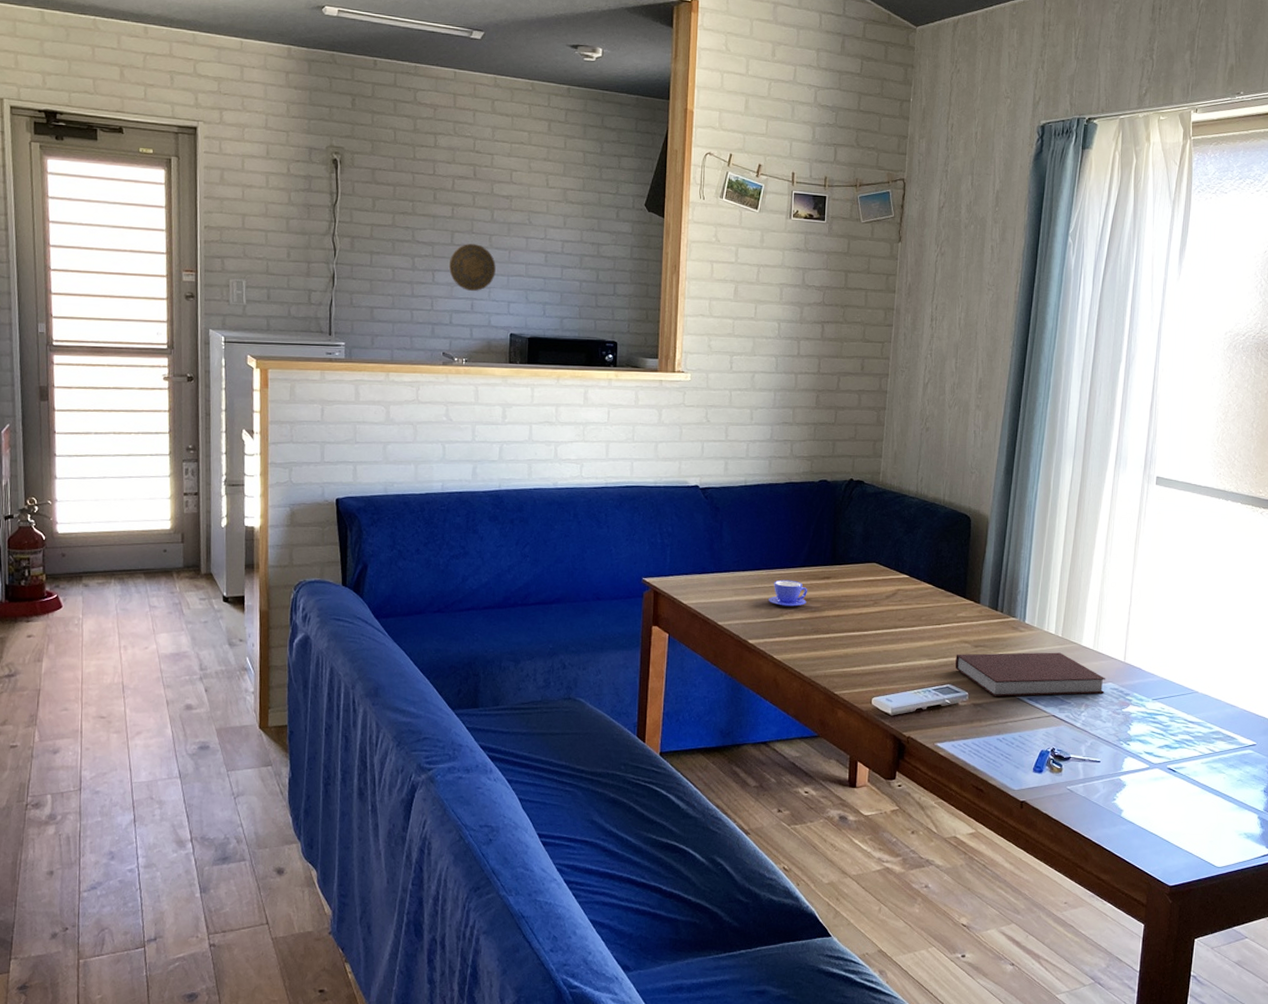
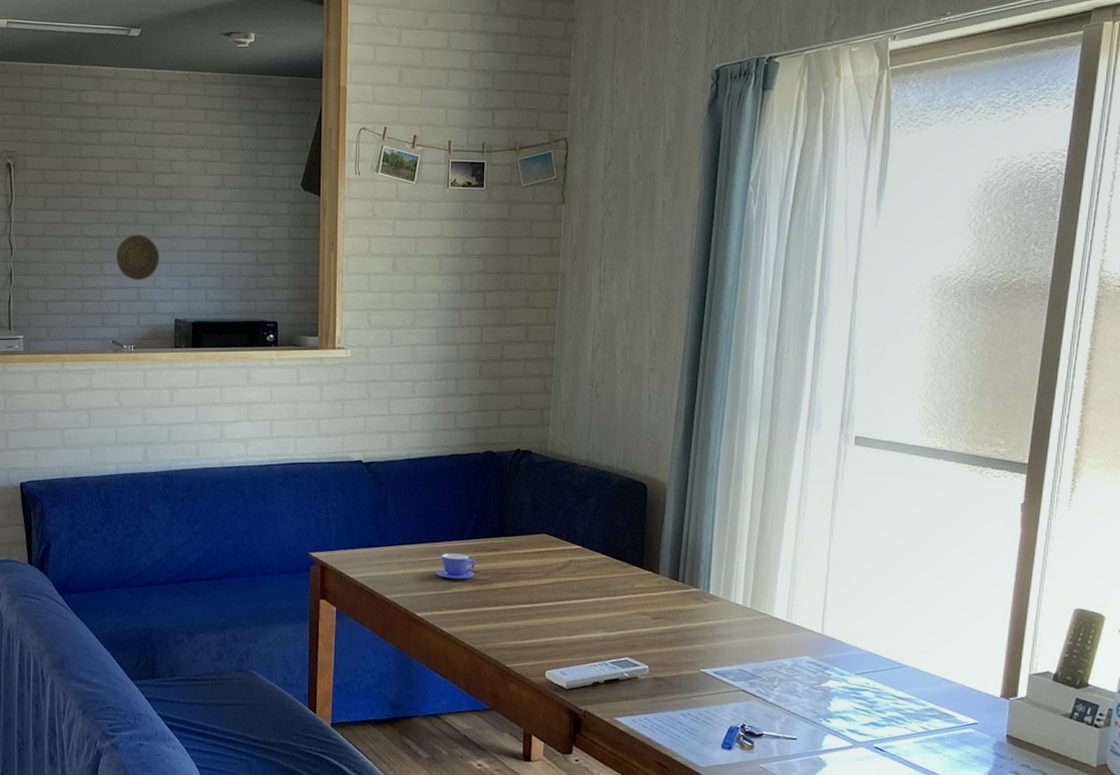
notebook: present [955,652,1106,697] -> none [634,624,802,670]

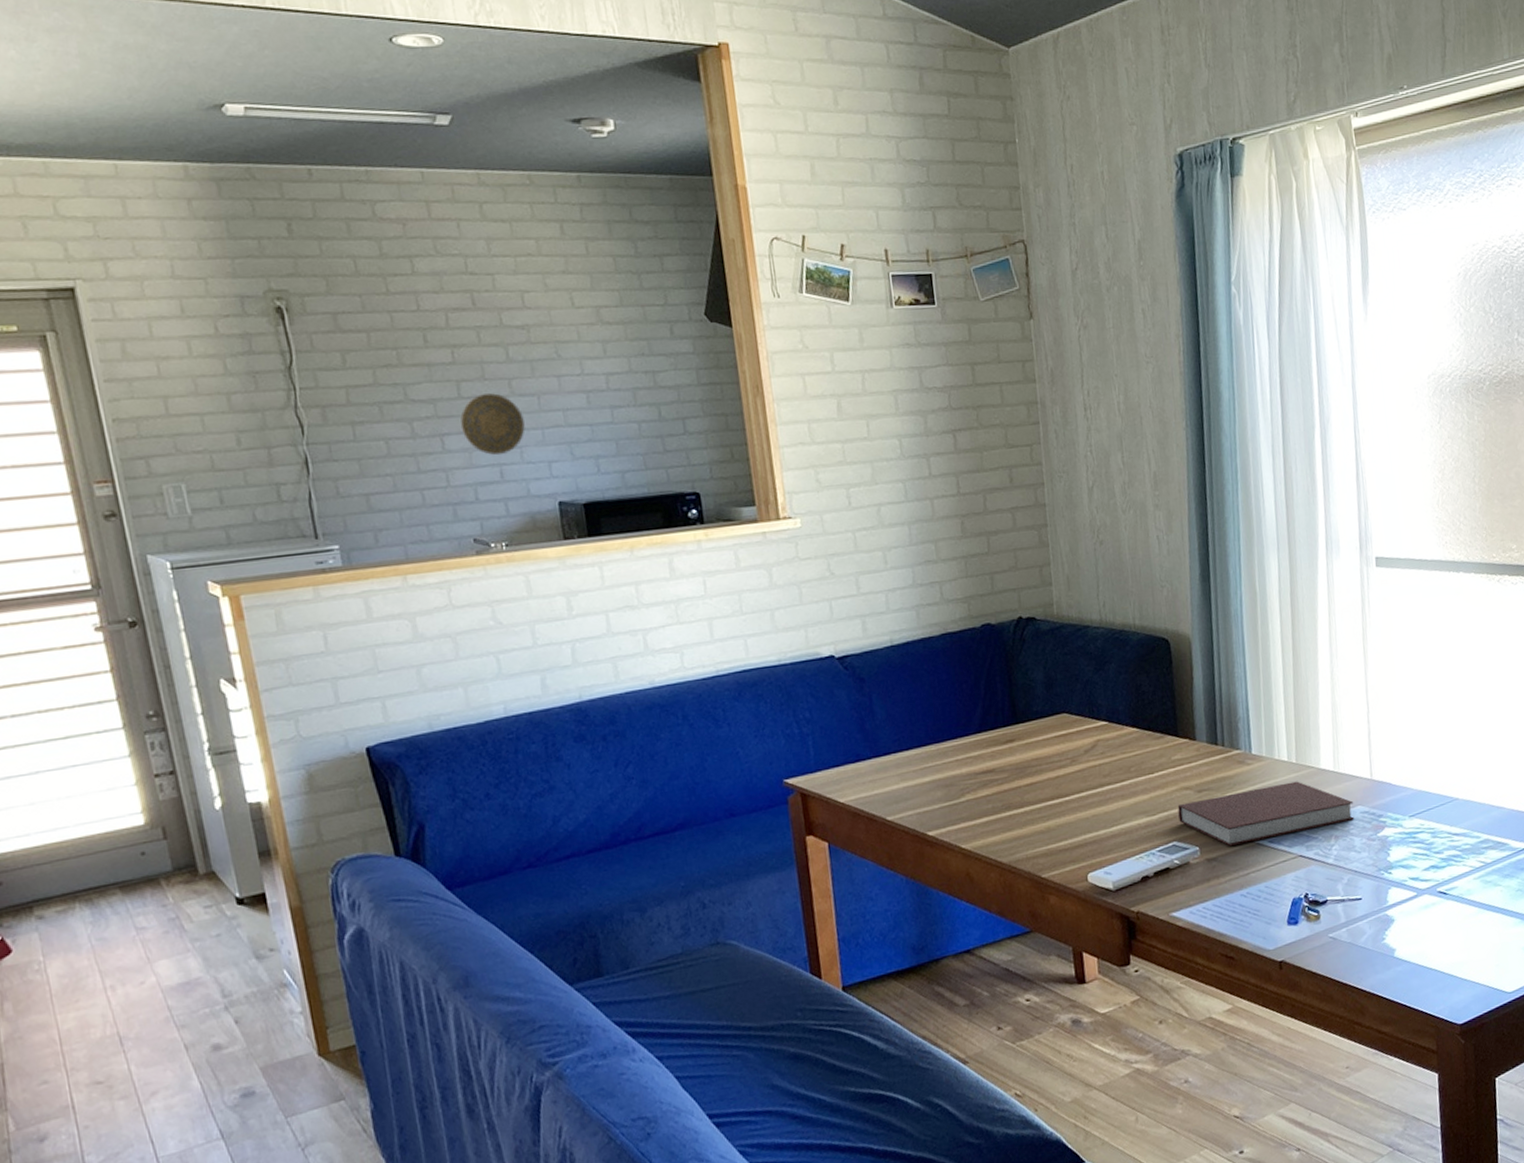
teacup: present [436,552,476,579] -> none [944,750,991,785]
notebook: none [634,624,802,670] -> present [1177,781,1355,846]

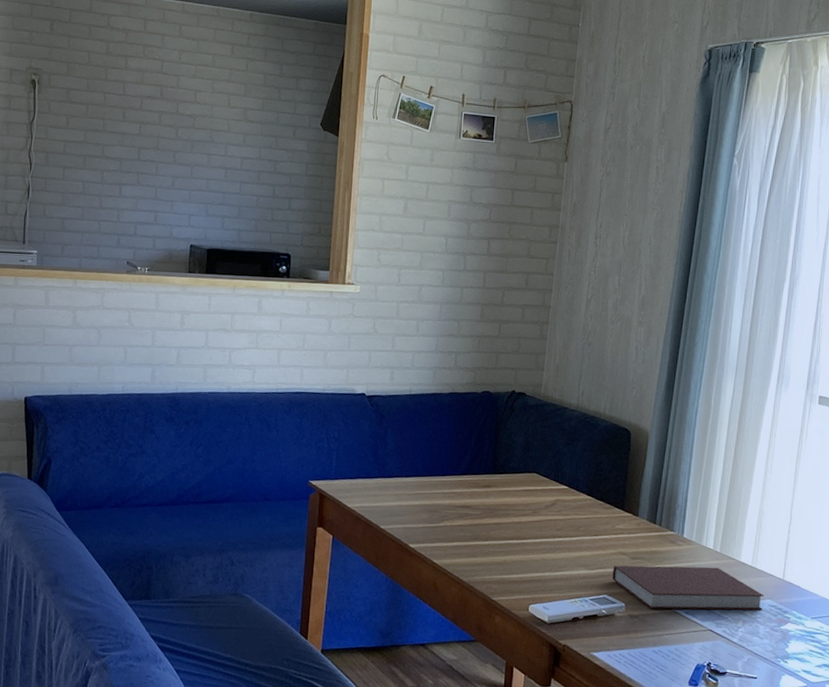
decorative plate: present [460,393,525,456] -> none [135,159,179,205]

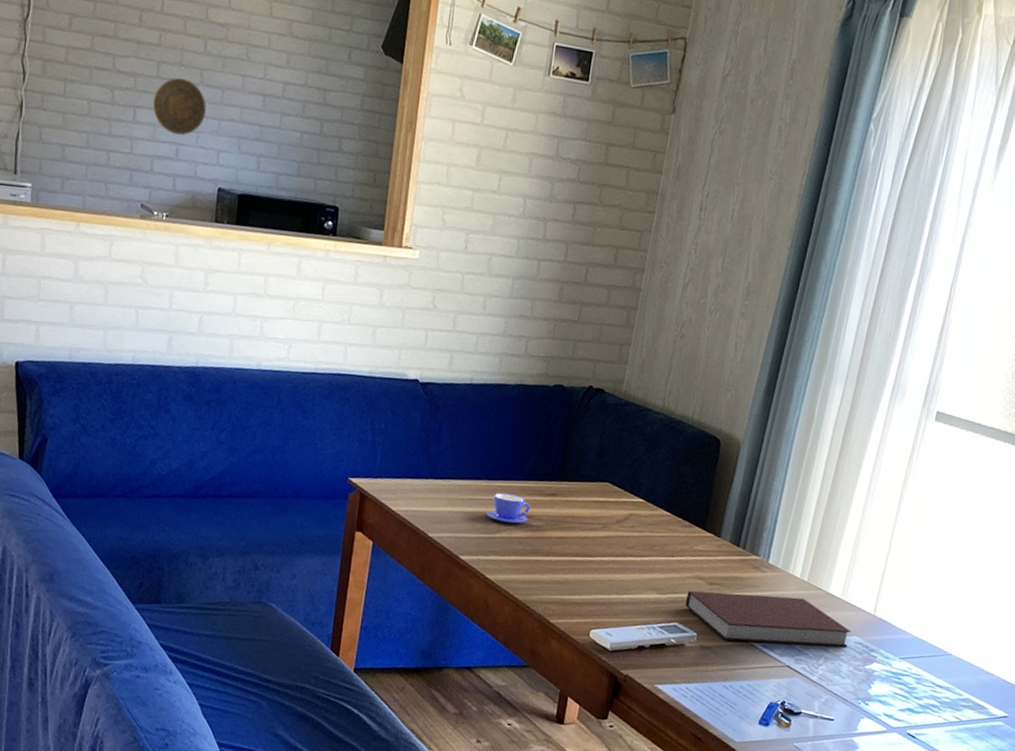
decorative plate: none [135,159,179,205] -> present [152,78,206,136]
teacup: none [430,486,469,513] -> present [486,492,531,524]

